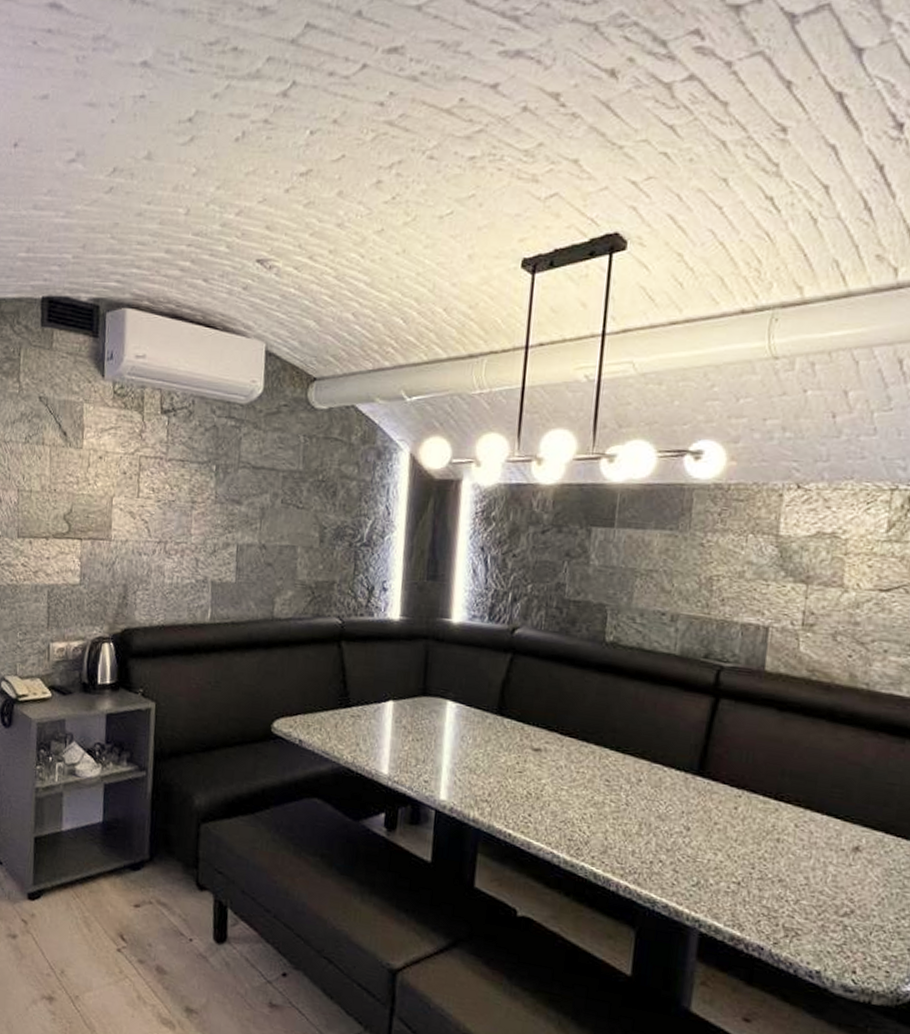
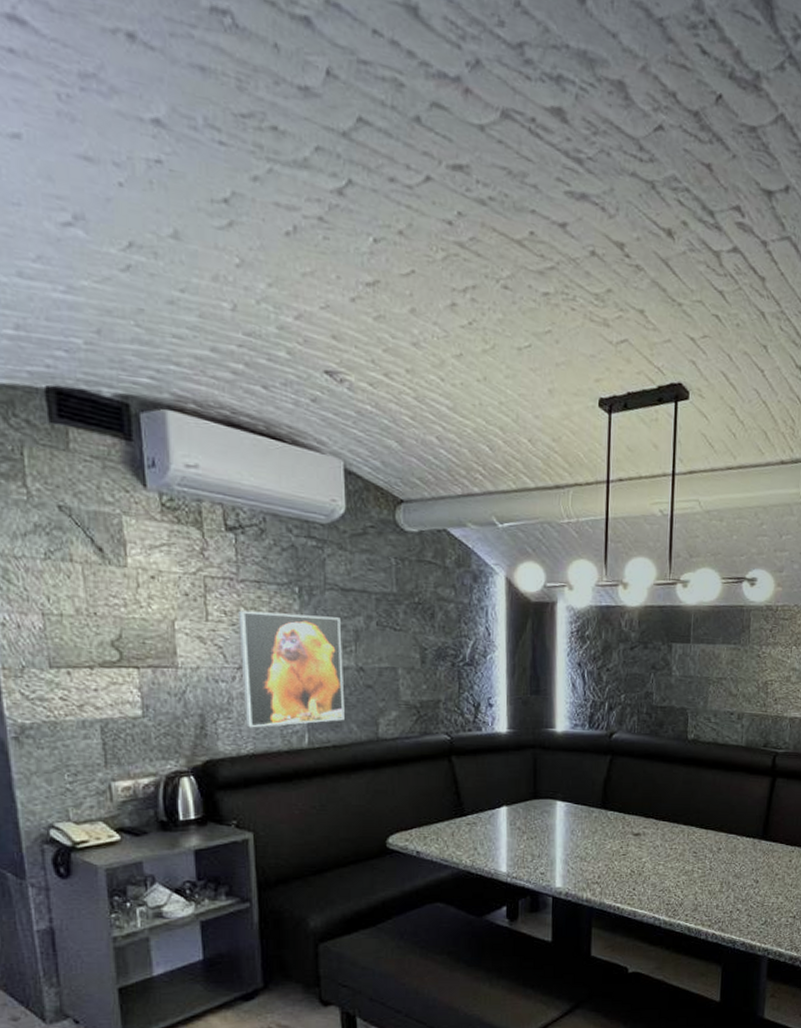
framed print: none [159,487,250,600] -> present [237,610,345,728]

